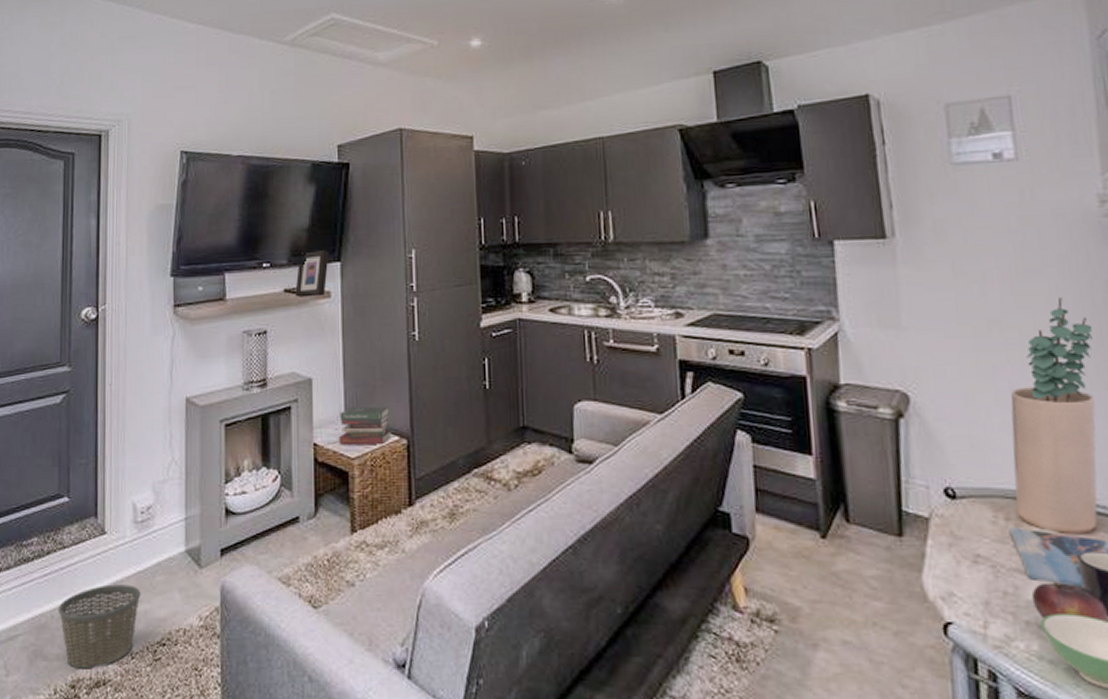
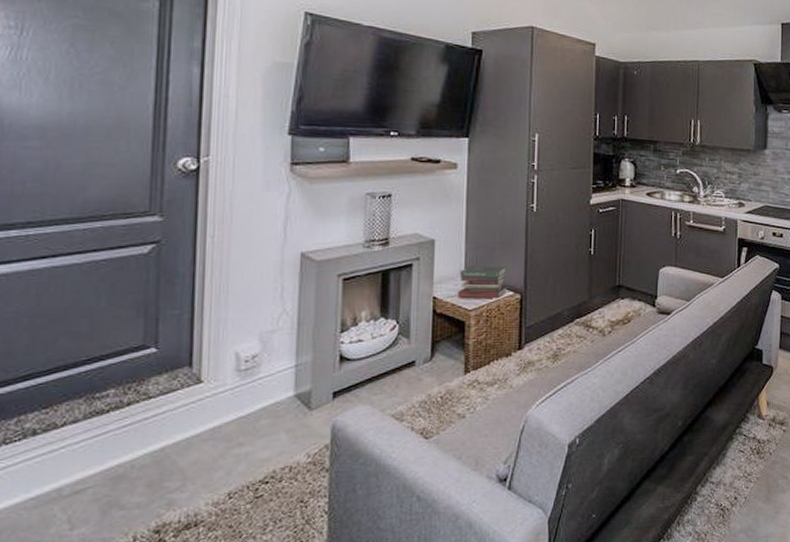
basket: present [57,584,141,669] -> none [139,430,243,514]
picture frame: present [295,250,329,297] -> none [422,125,458,167]

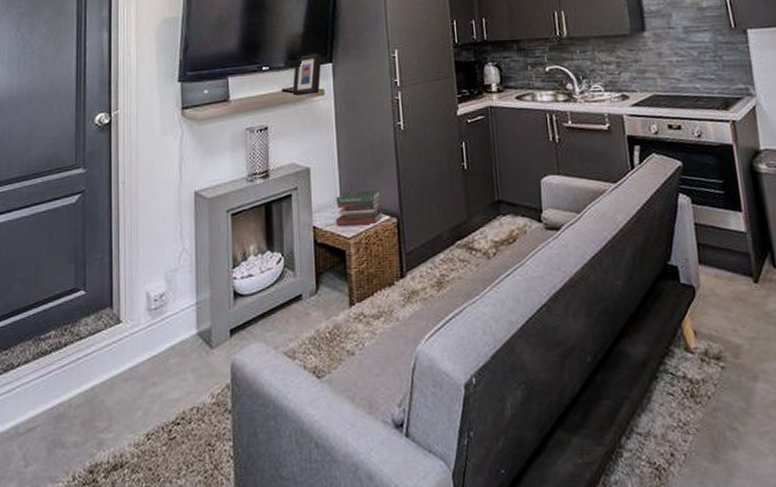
picture frame: none [422,125,458,167] -> present [292,53,322,96]

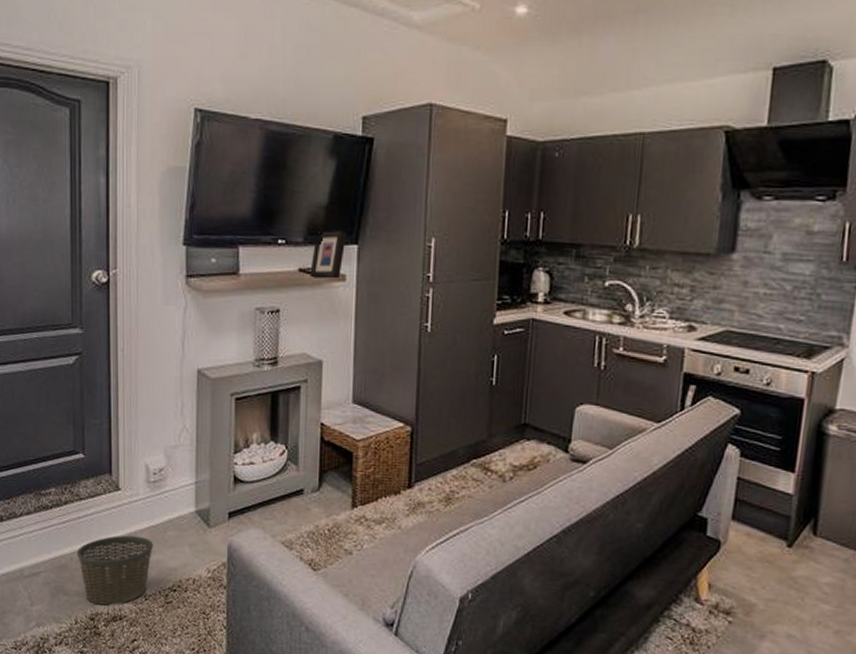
basket: none [75,369,156,454] -> present [76,535,154,606]
books: present [335,189,383,226] -> none [345,391,397,430]

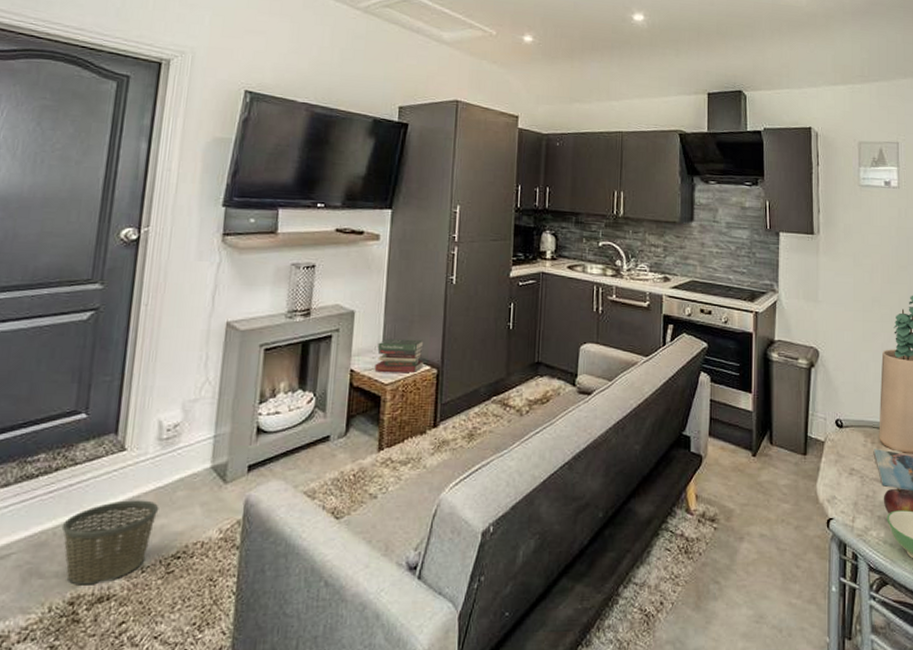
picture frame: present [310,231,347,279] -> none [346,197,382,239]
books: none [345,391,397,430] -> present [374,338,424,374]

